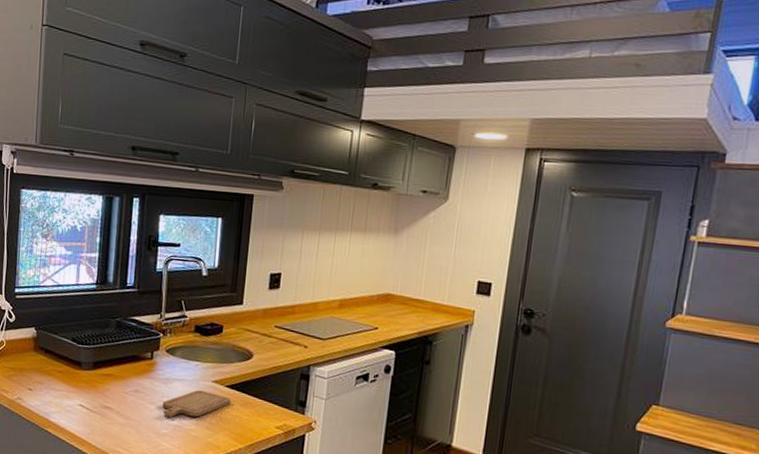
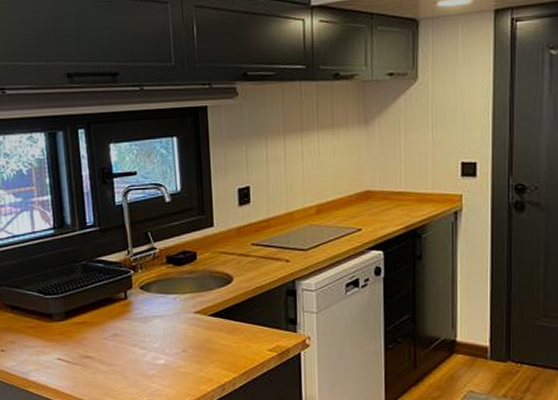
chopping board: present [162,390,232,418] -> none [145,323,218,357]

